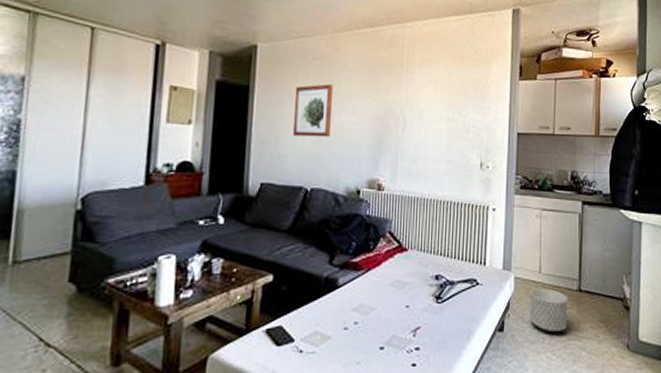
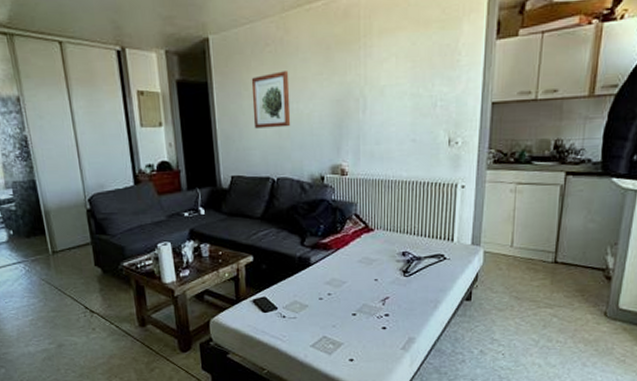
planter: present [530,288,568,332] -> none [498,261,541,300]

